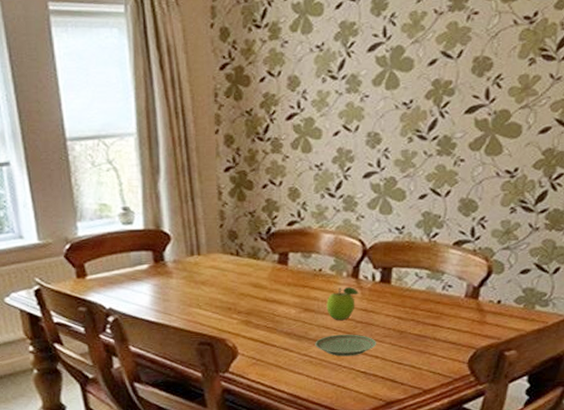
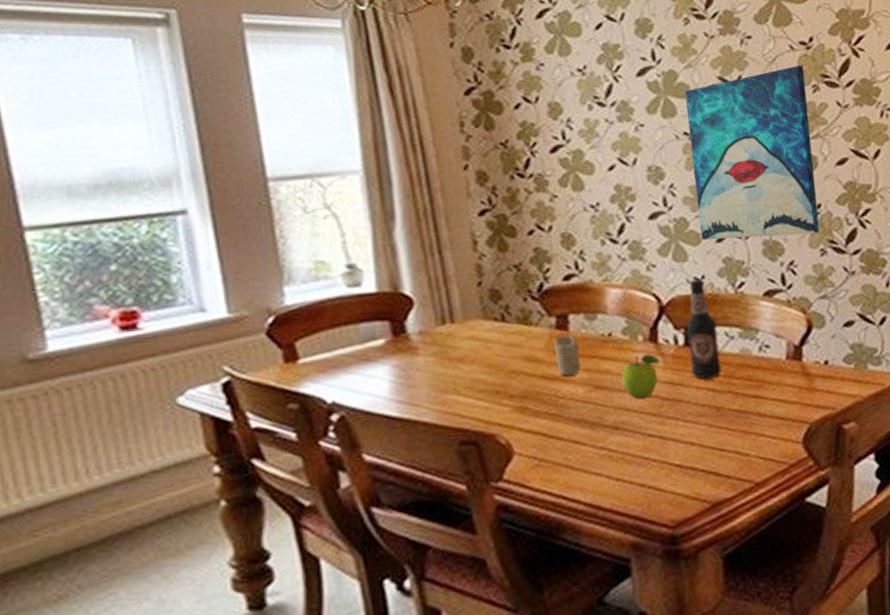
candle: none [276,268,295,300] -> present [554,334,581,376]
plate: present [315,334,377,357] -> none [613,415,691,447]
bottle: none [383,228,410,309] -> present [686,278,722,379]
wall art: none [406,40,524,197] -> present [685,66,820,241]

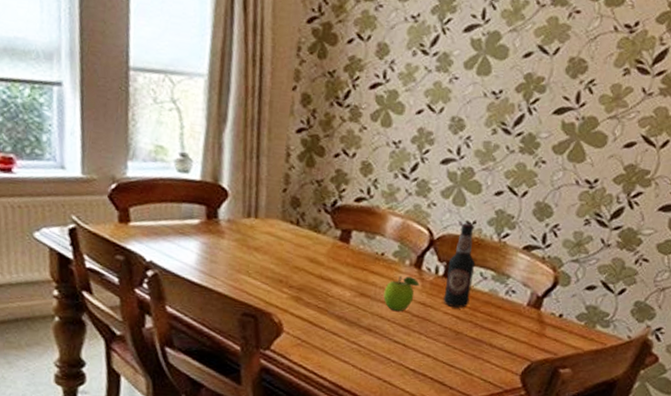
candle: present [554,334,581,376] -> none [333,246,355,281]
wall art: present [685,66,820,241] -> none [482,47,622,205]

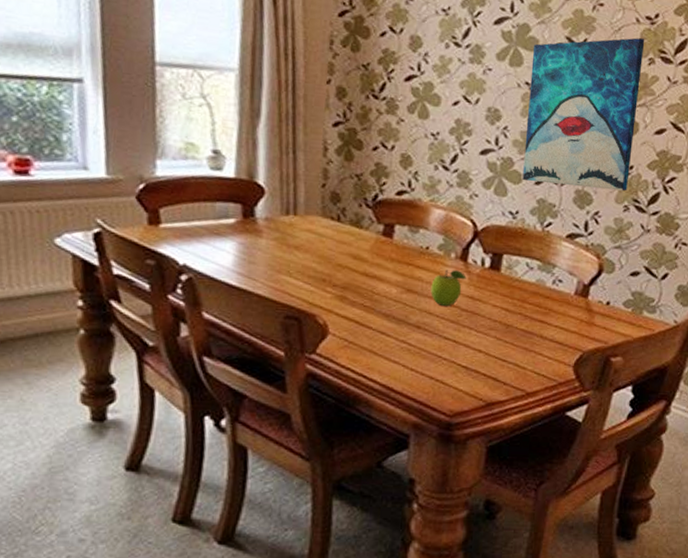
bottle: present [443,222,476,308] -> none [491,212,521,300]
wall art: none [482,47,622,205] -> present [522,38,645,192]

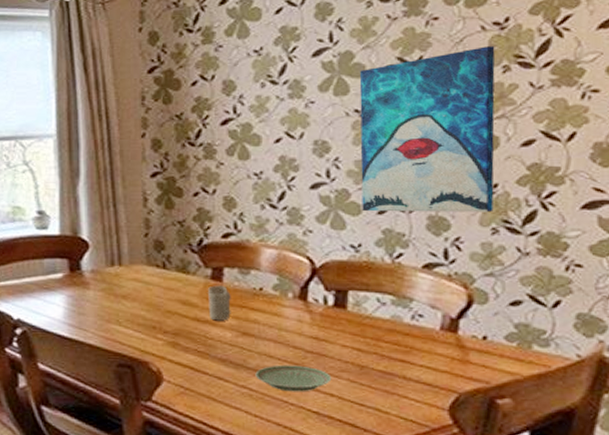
candle: none [377,241,400,277] -> present [208,285,231,321]
plate: none [415,321,482,348] -> present [255,364,332,392]
fruit: present [431,269,467,306] -> none [269,310,308,348]

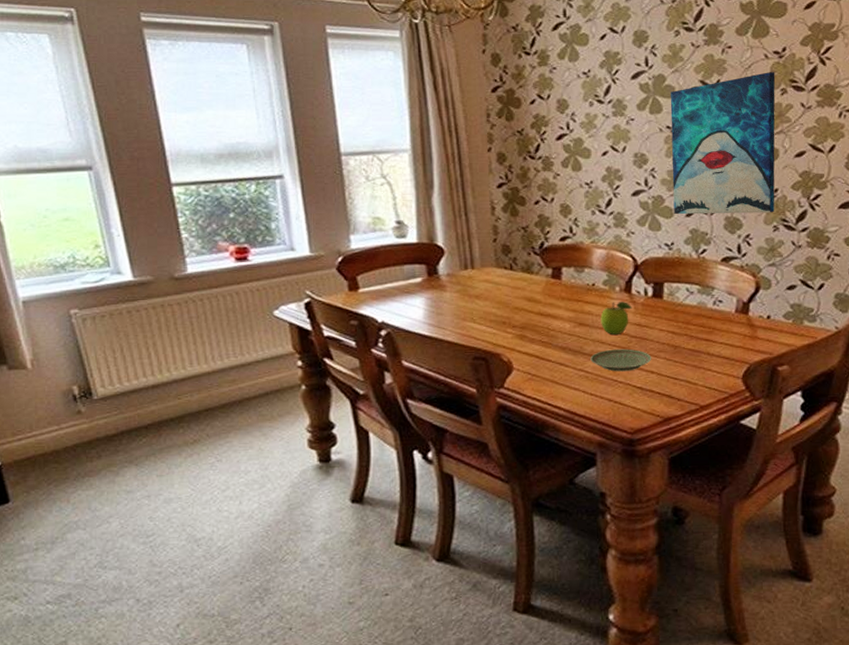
candle: present [208,285,231,321] -> none [549,283,569,314]
fruit: none [269,310,308,348] -> present [600,302,632,335]

